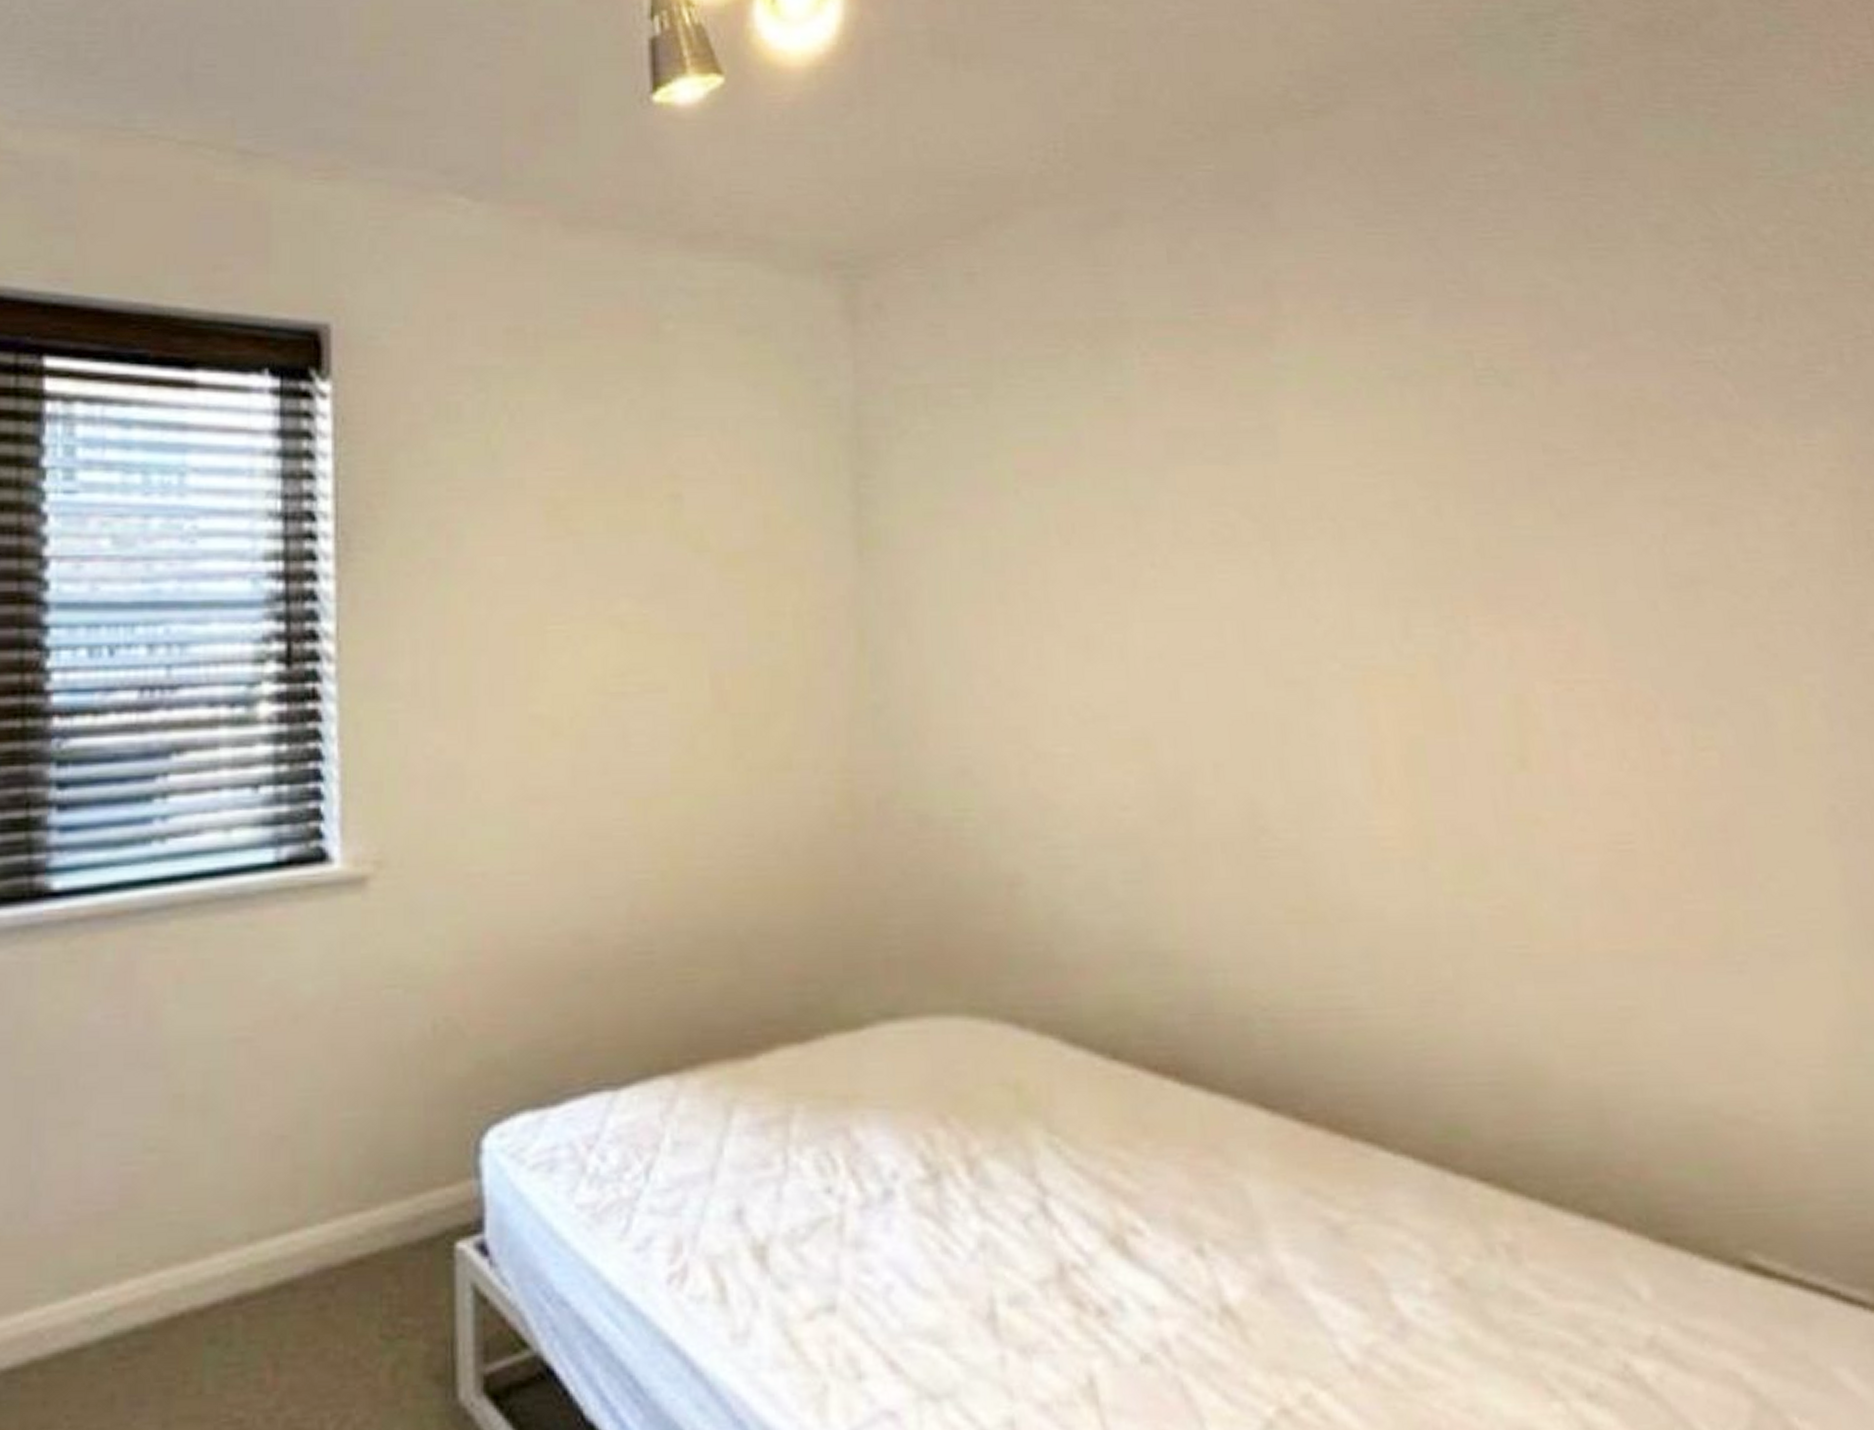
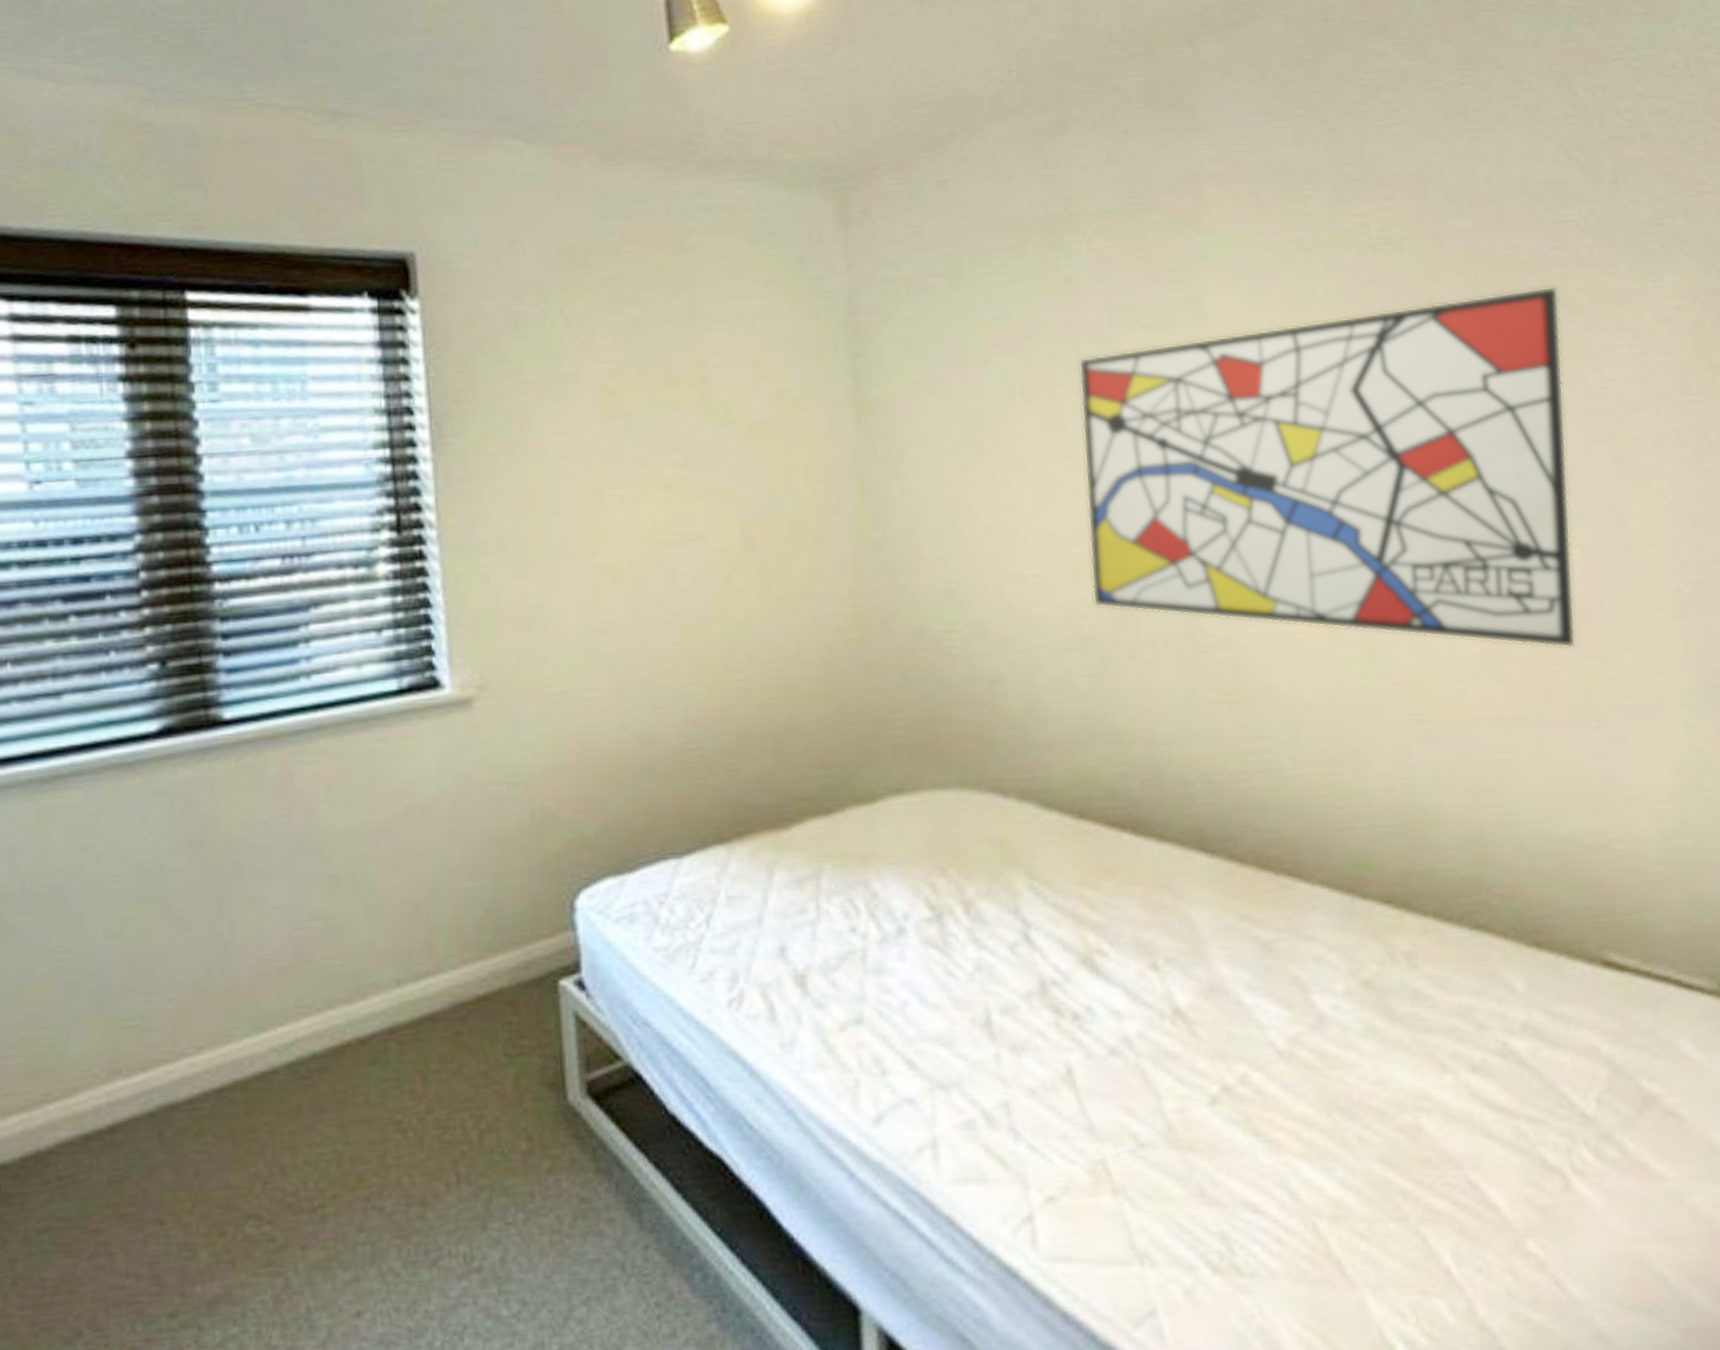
wall art: none [1127,437,1714,872] -> present [1078,286,1576,648]

